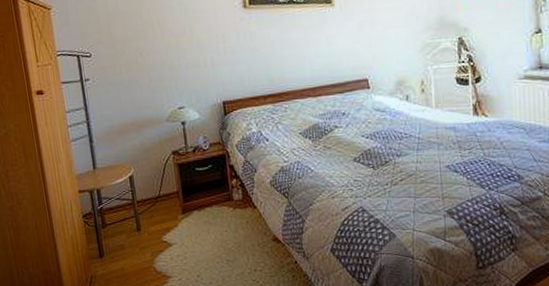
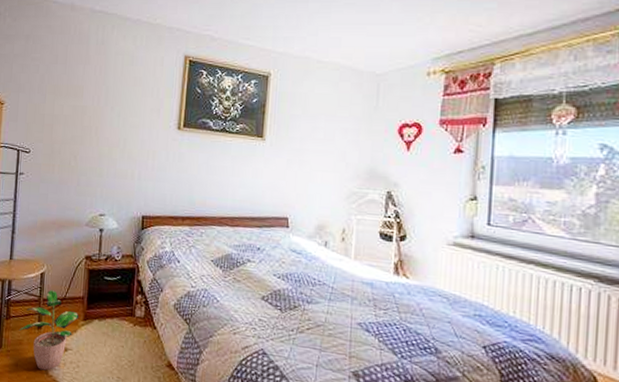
potted plant: none [117,191,178,269] -> present [18,290,80,371]

